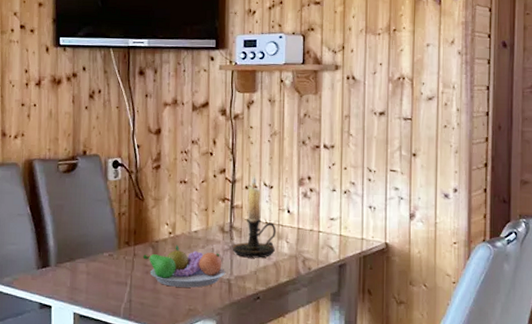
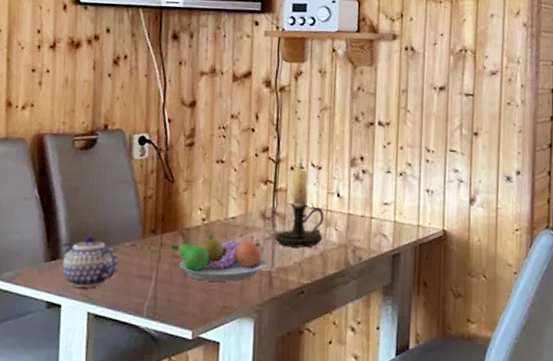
teapot: none [50,246,98,291] -> present [61,235,119,287]

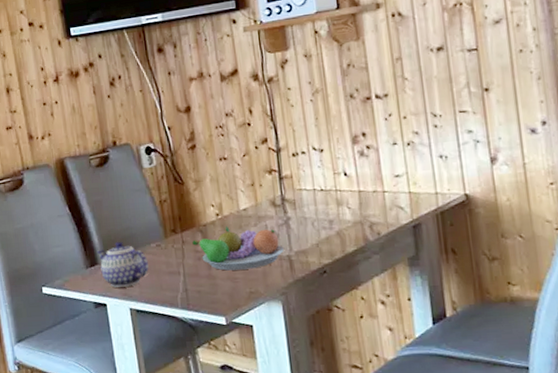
candle holder: present [274,153,325,248] -> none [287,139,336,231]

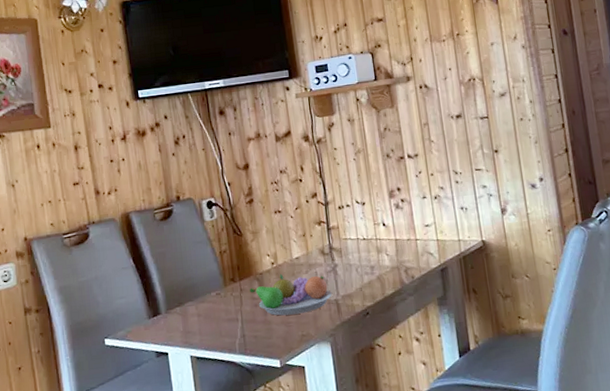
teapot: present [96,241,149,288] -> none [159,291,209,336]

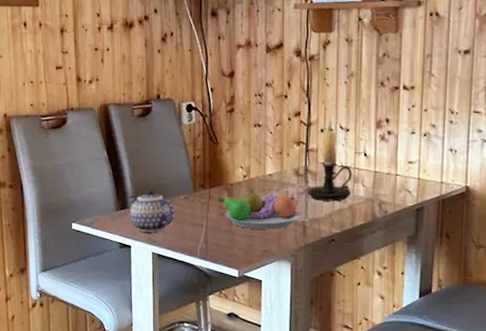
teapot: none [159,291,209,336] -> present [128,189,175,232]
candle holder: none [334,194,377,277] -> present [307,117,353,201]

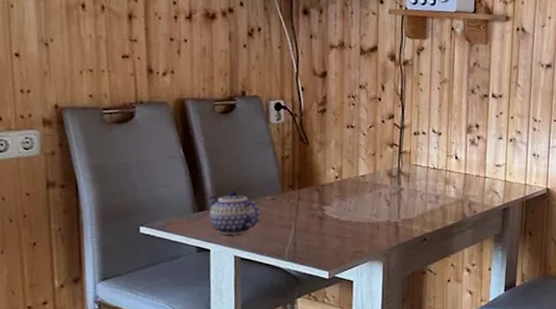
fruit bowl: present [218,187,300,230] -> none [308,188,393,230]
candle holder: present [307,117,353,201] -> none [399,121,444,202]

